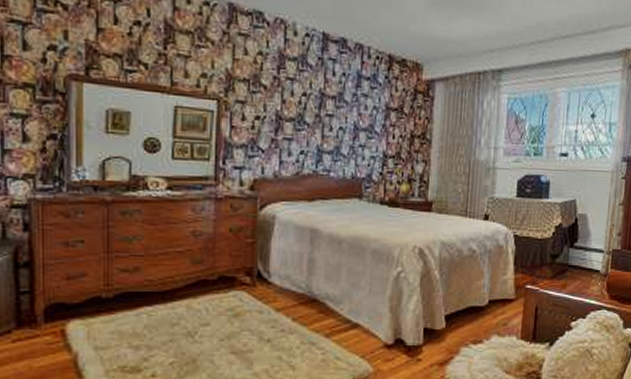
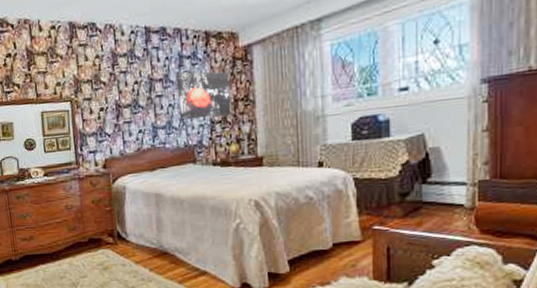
wall art: none [351,92,409,151] -> present [176,71,232,119]

